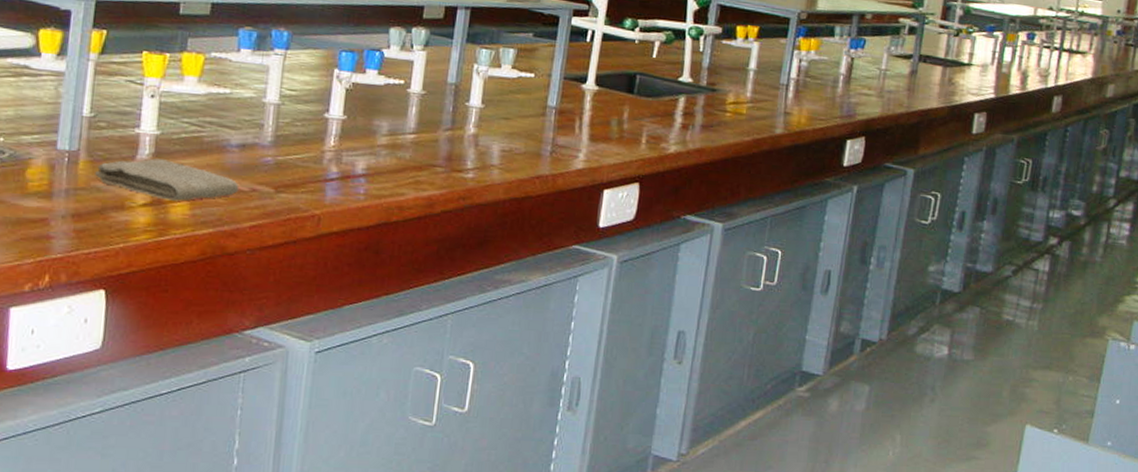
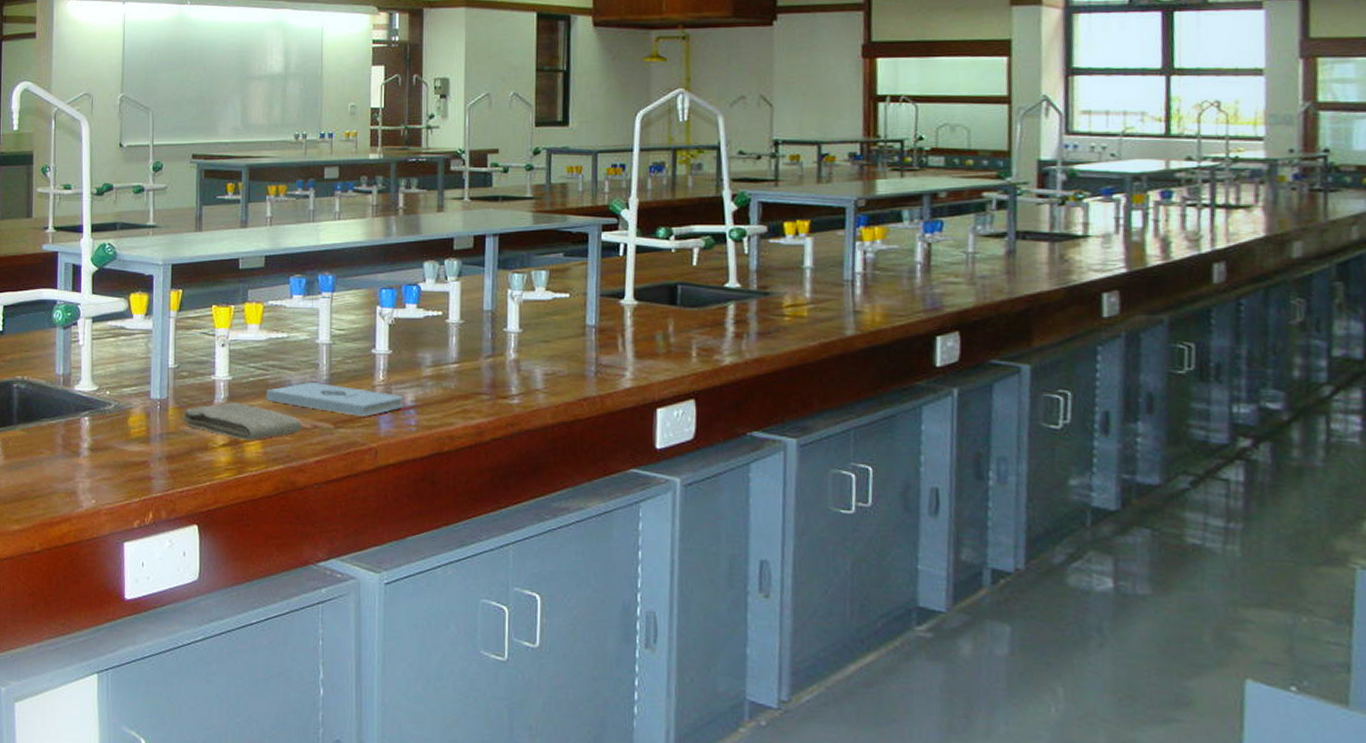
notepad: none [199,143,355,183] -> present [266,382,404,417]

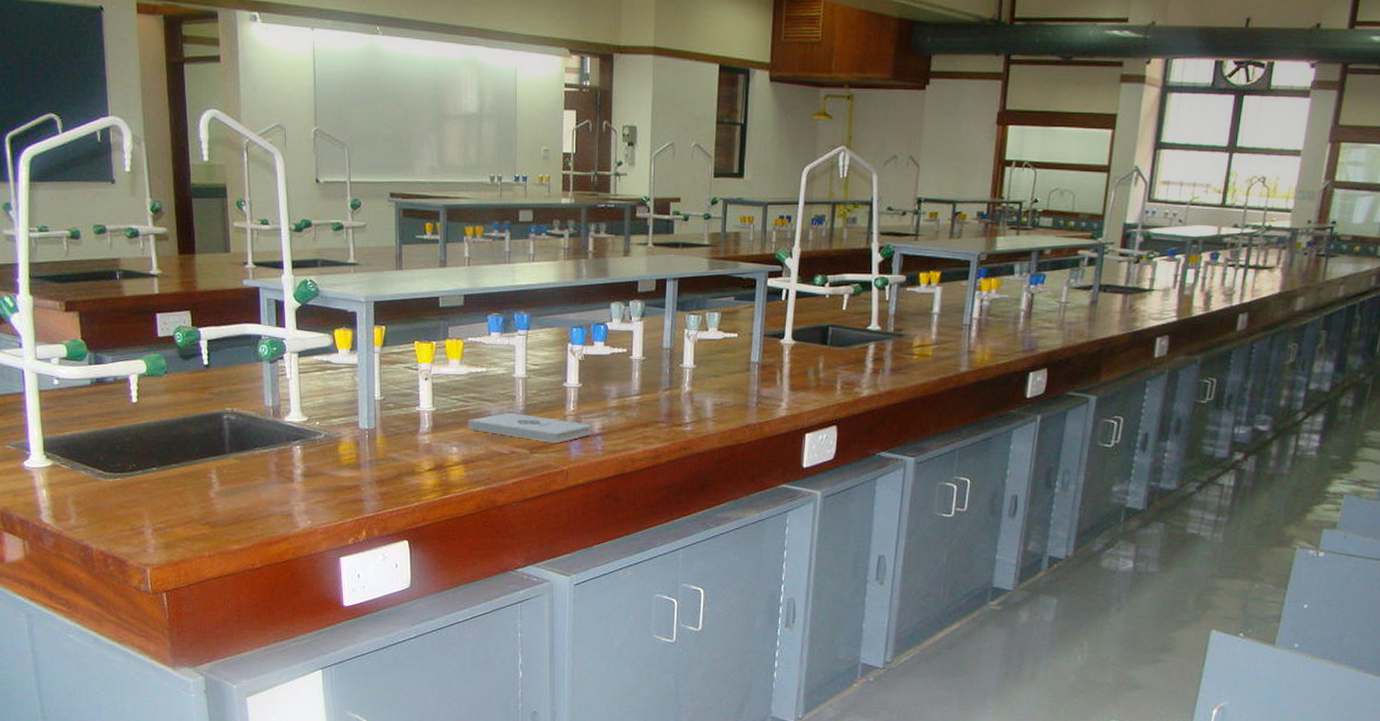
washcloth: present [182,402,303,440] -> none [390,431,502,465]

